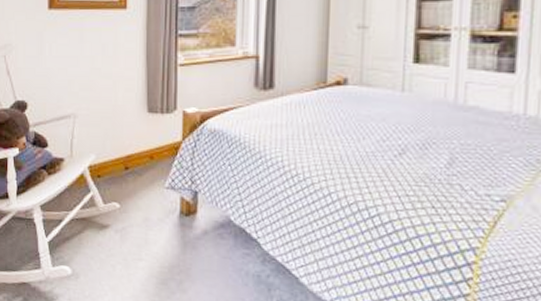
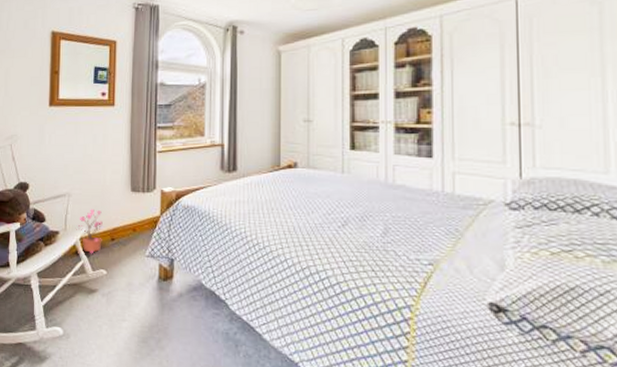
potted plant: none [82,133,115,185] -> present [75,209,103,254]

